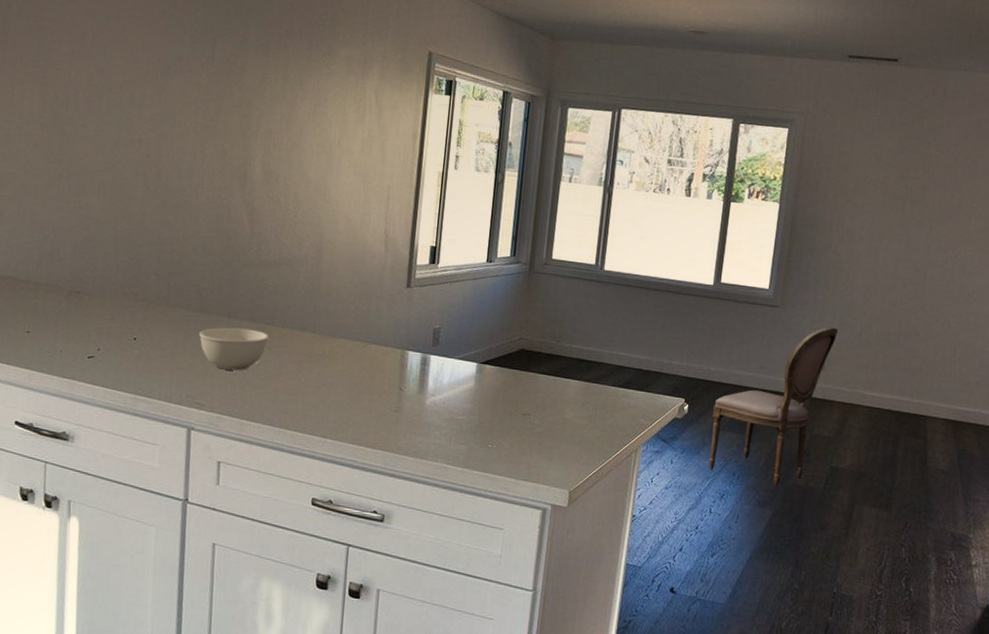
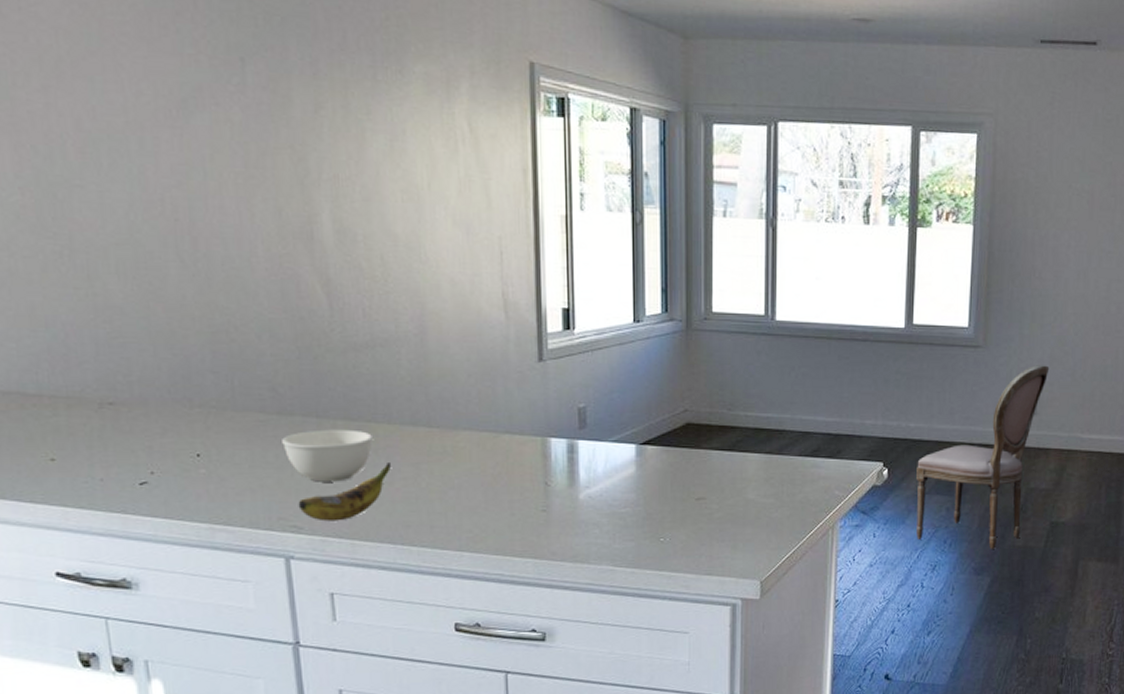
banana: none [203,359,280,403] -> present [298,463,391,522]

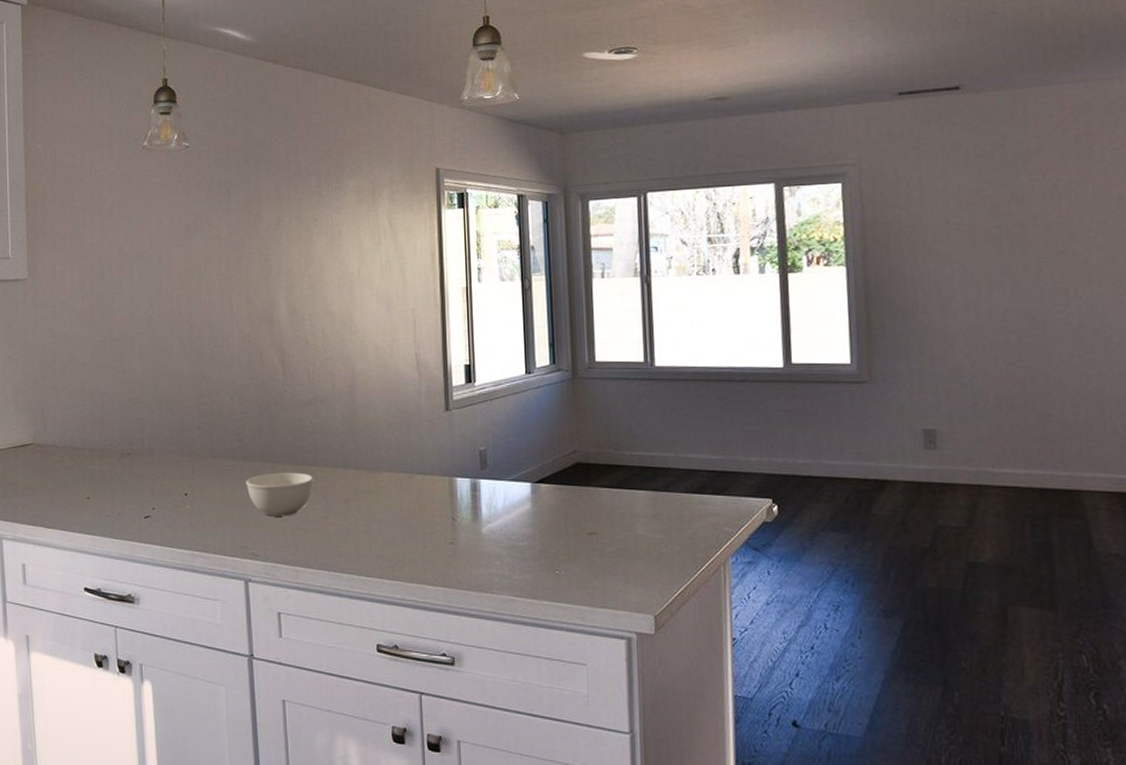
banana: present [298,463,391,522] -> none [256,500,327,550]
dining chair: present [916,364,1050,549] -> none [808,397,946,590]

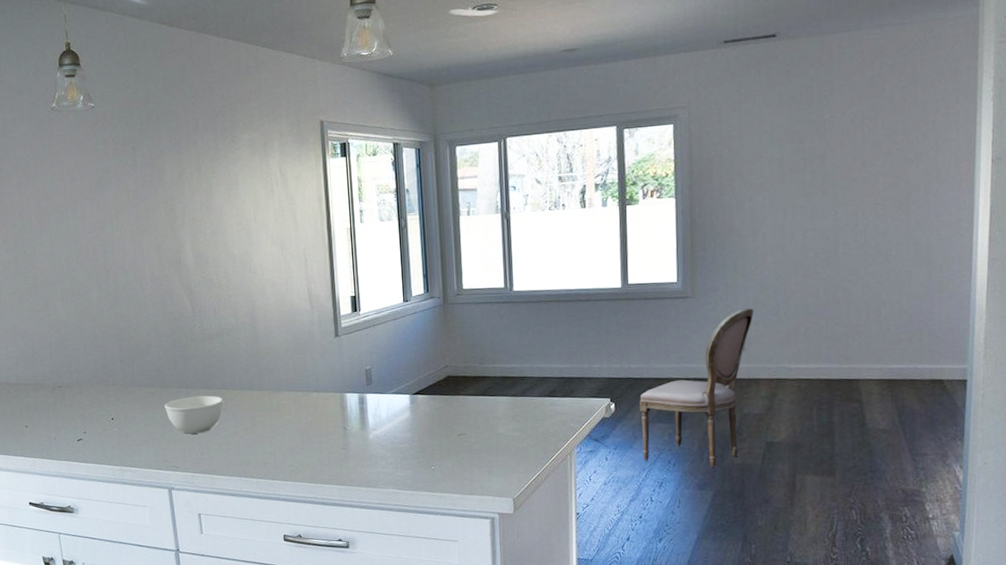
dining chair: none [808,397,946,590] -> present [640,307,754,467]

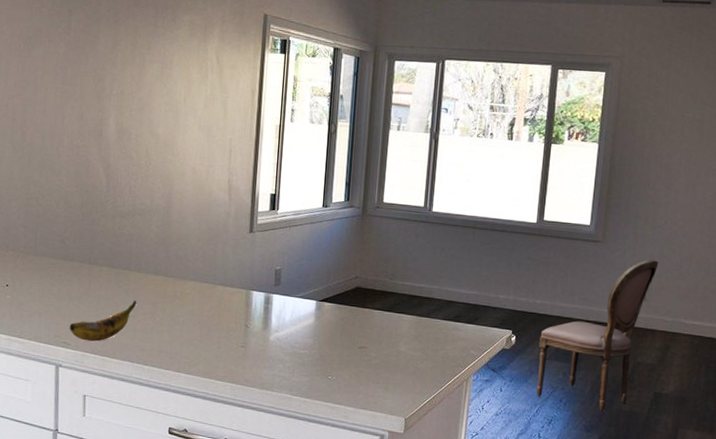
soup bowl: present [164,395,223,434] -> none [64,273,126,312]
banana: none [176,418,236,462] -> present [69,301,136,342]

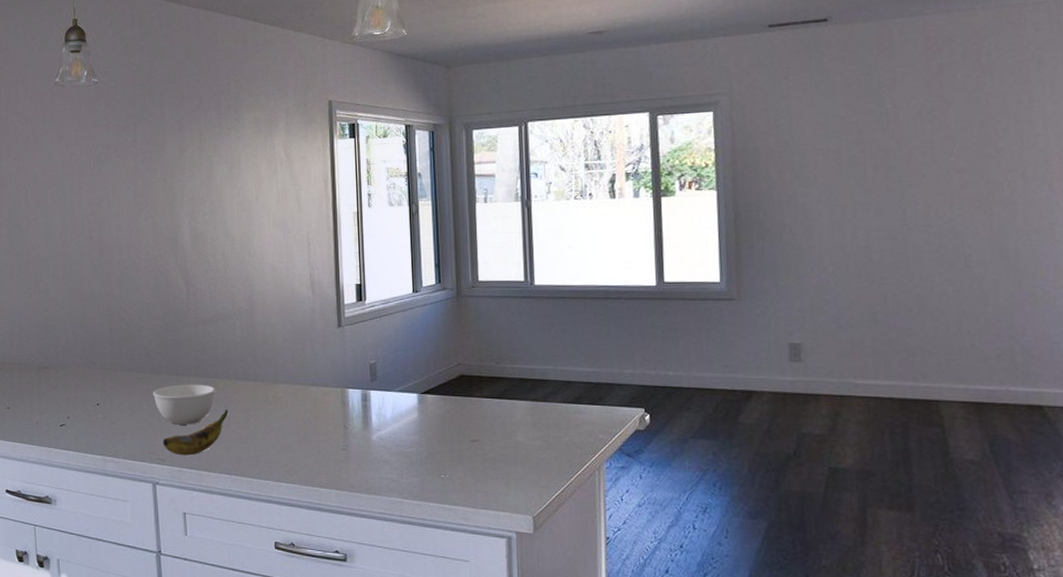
soup bowl: none [64,273,126,312] -> present [153,384,215,425]
dining chair: present [536,258,659,411] -> none [679,313,811,493]

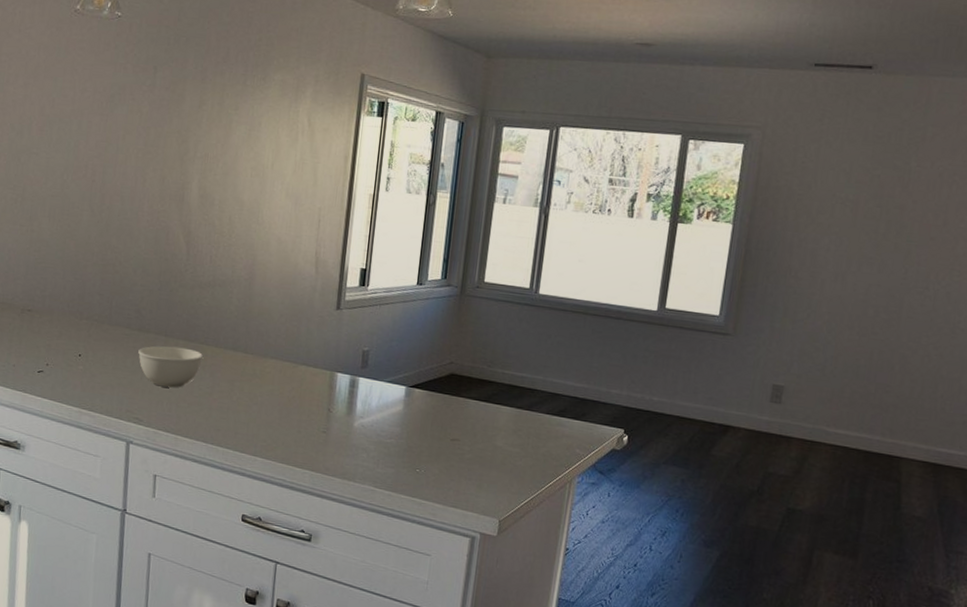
banana: present [162,410,228,456] -> none [142,377,213,419]

